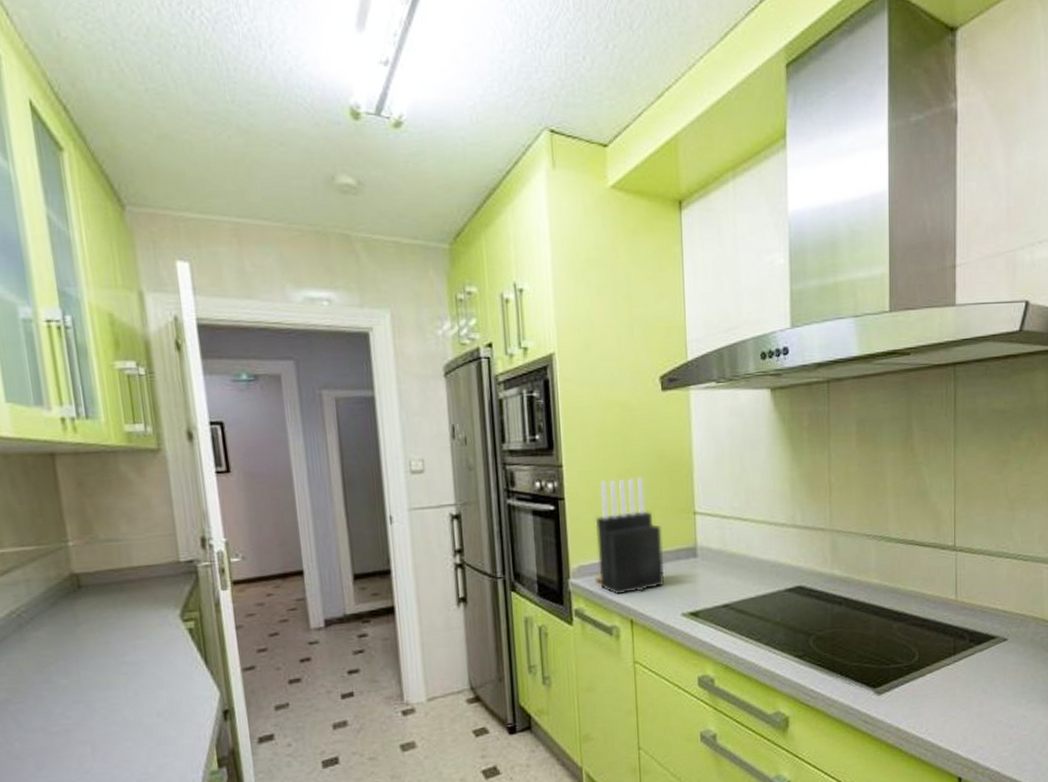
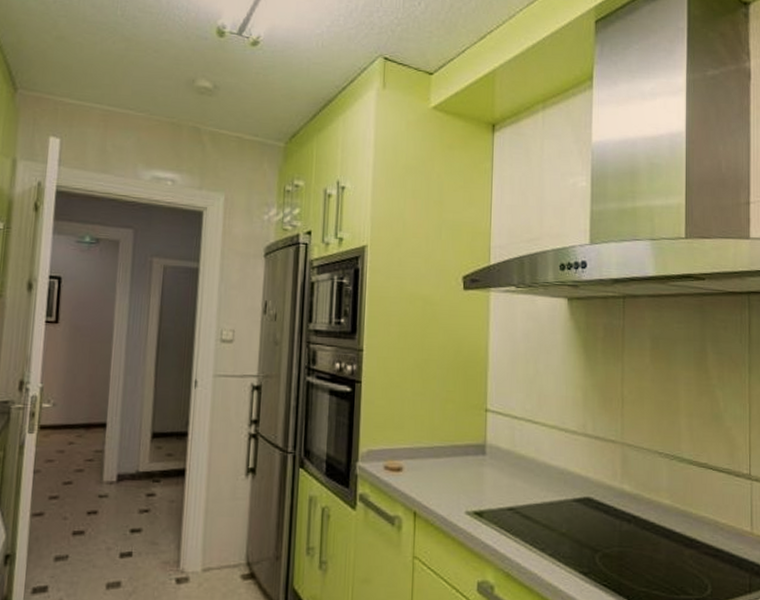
knife block: present [595,477,665,595] -> none [387,368,452,485]

